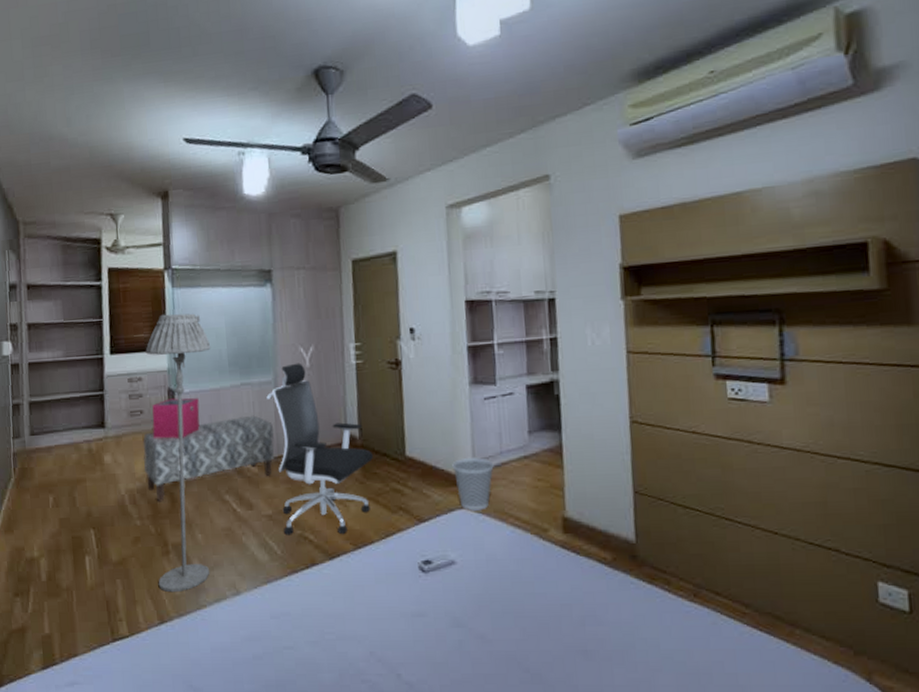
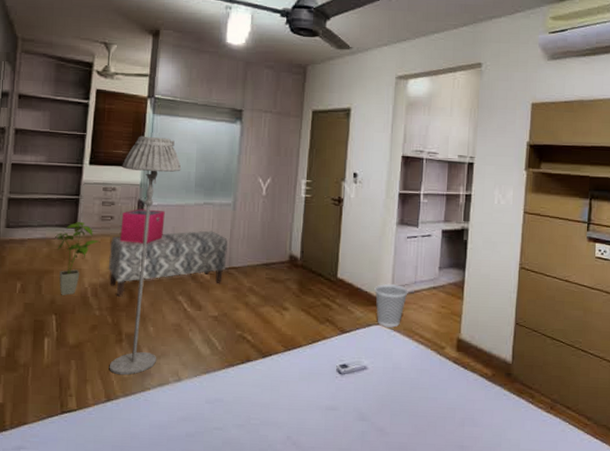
house plant: none [83,419,133,506] -> present [55,221,101,296]
office chair: present [266,363,373,536] -> none [225,191,310,338]

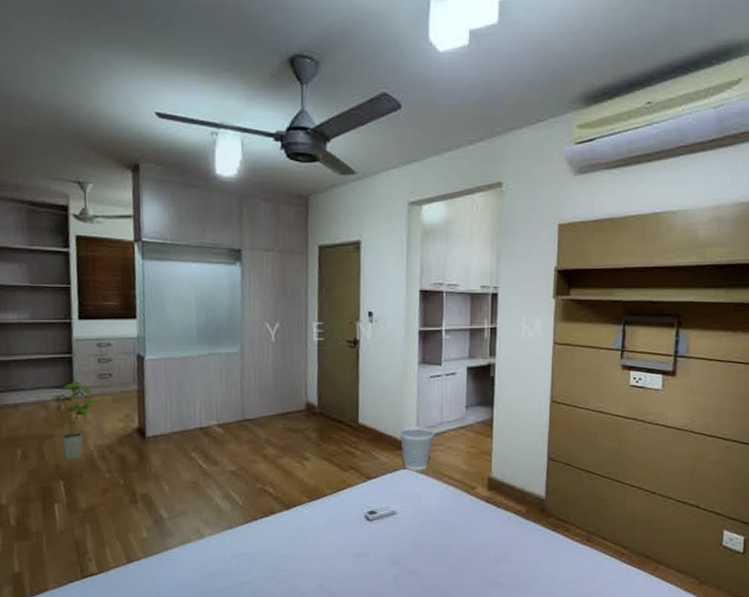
bench: present [108,230,227,297] -> none [112,382,240,457]
floor lamp: present [109,136,182,376] -> none [114,284,181,537]
storage bin: present [120,209,165,244] -> none [121,364,168,401]

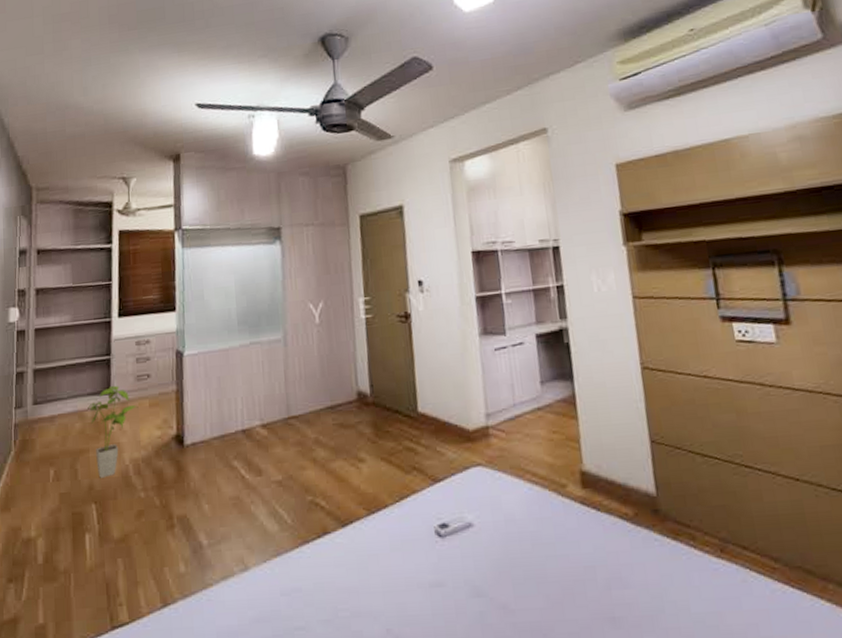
wastebasket: present [399,427,435,471] -> none [465,411,508,468]

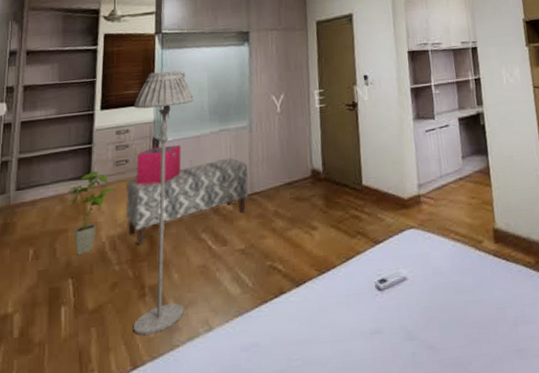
bench: none [149,375,285,472] -> present [125,157,248,246]
floor lamp: none [154,273,220,571] -> present [133,70,194,336]
storage bin: none [159,359,208,404] -> present [136,145,181,186]

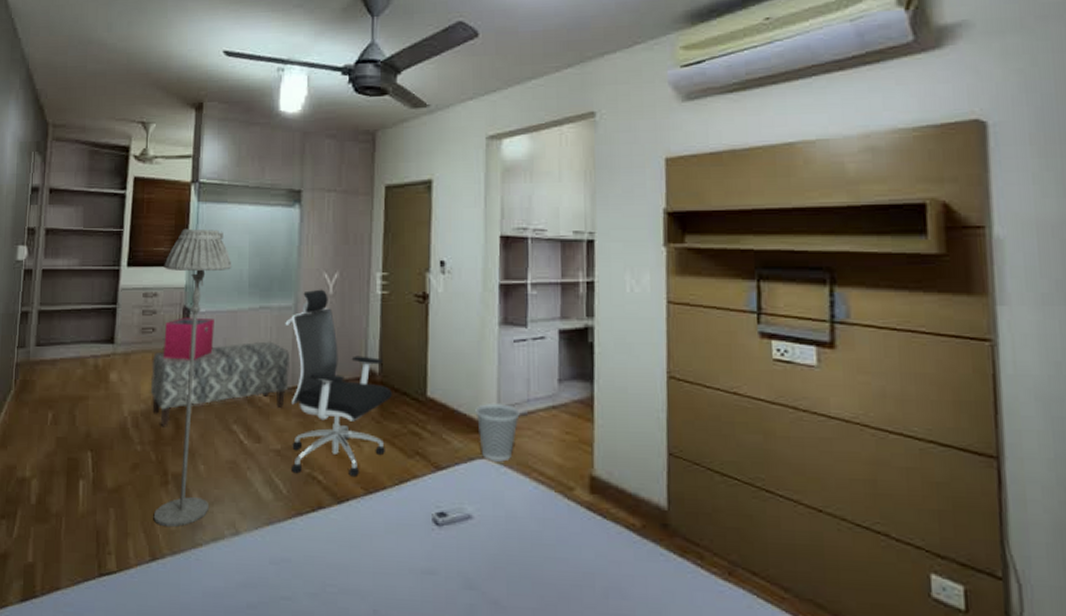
house plant: present [68,170,116,255] -> none [90,335,141,427]
office chair: none [242,109,335,268] -> present [285,289,392,478]
wastebasket: none [401,182,436,230] -> present [475,404,520,462]

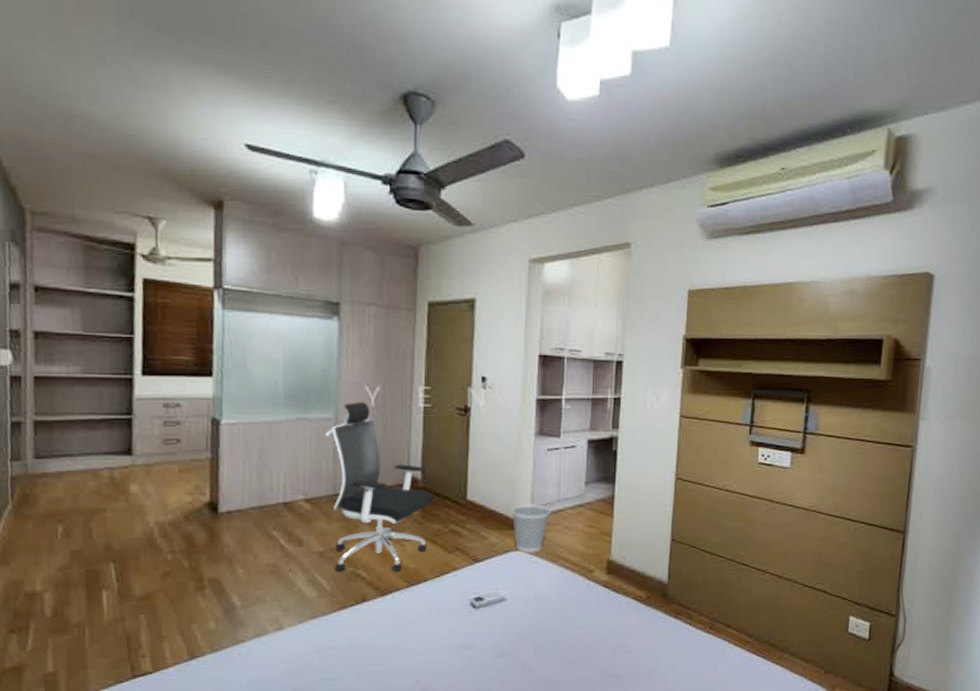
bench: present [150,341,289,427] -> none [178,451,331,536]
floor lamp: present [153,228,232,528] -> none [186,337,266,628]
storage bin: present [164,317,214,360] -> none [191,428,248,471]

